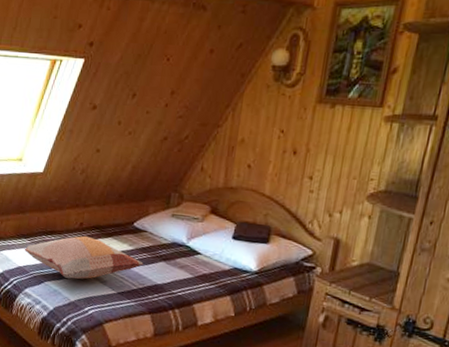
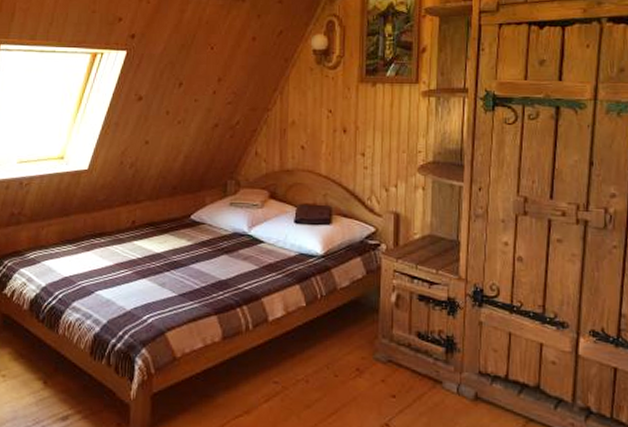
decorative pillow: present [24,235,144,280] -> none [70,234,205,285]

